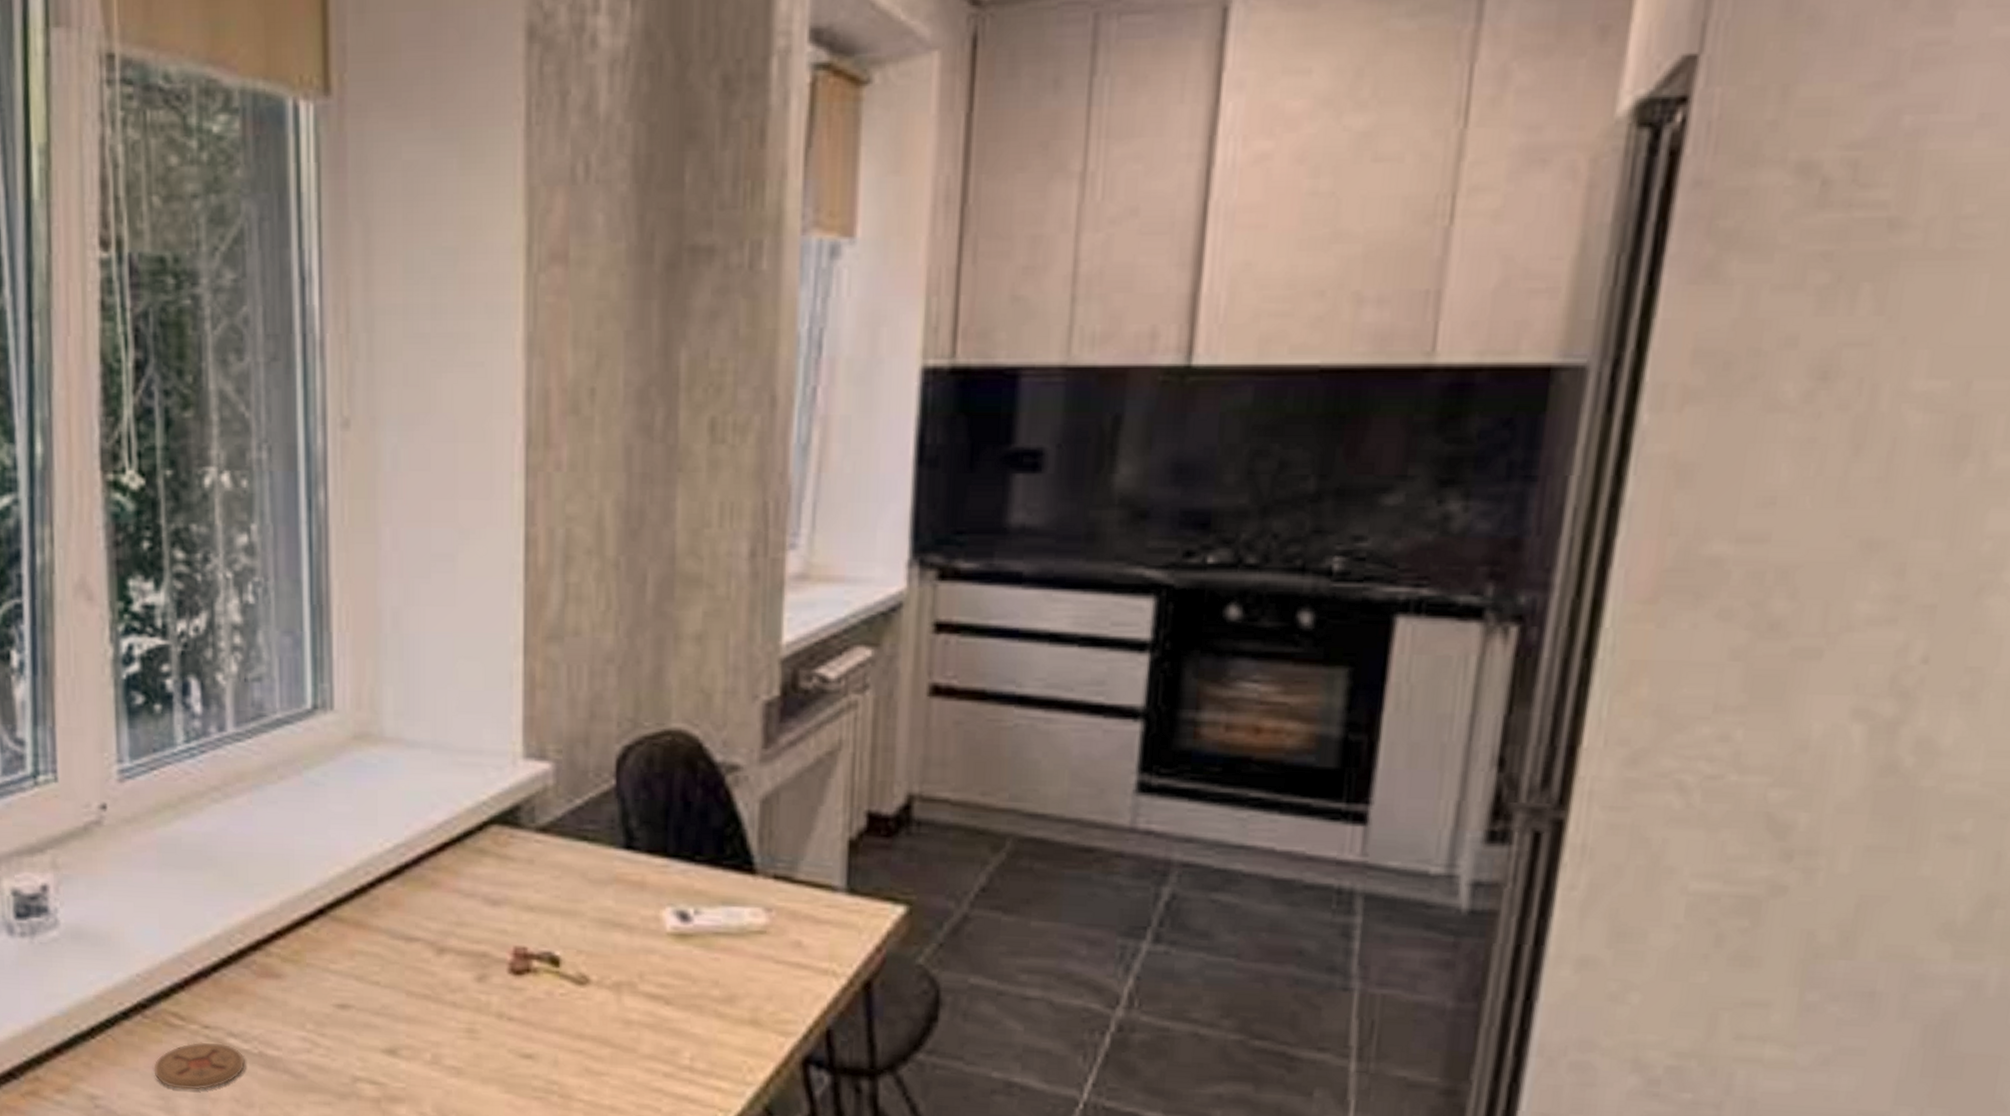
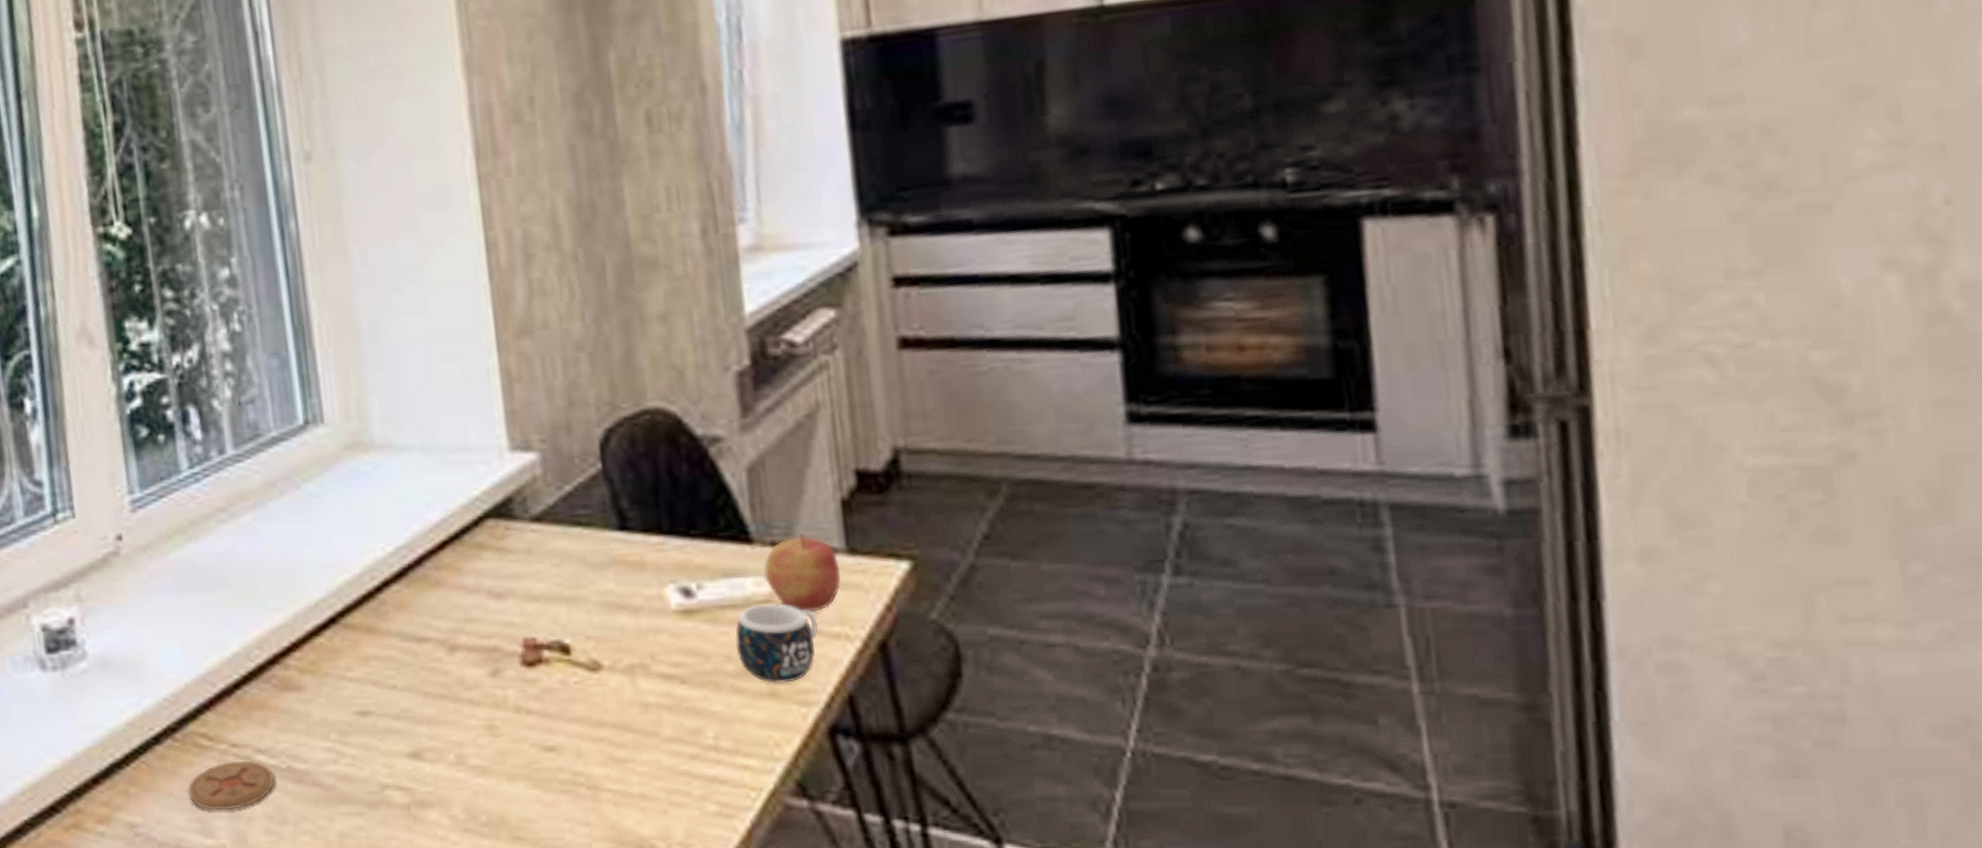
mug: none [724,933,807,1013] -> present [735,602,818,683]
apple: none [763,868,837,947] -> present [764,532,842,612]

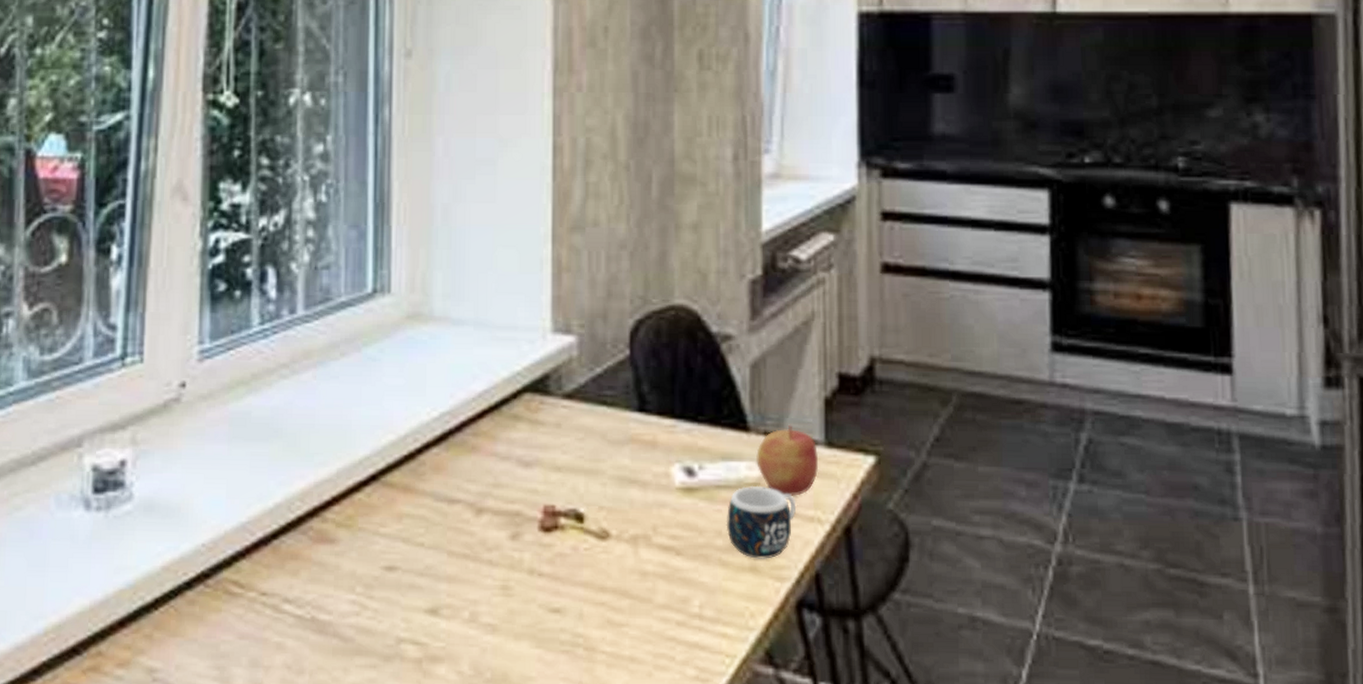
coaster: present [187,760,275,811] -> none [211,609,298,659]

